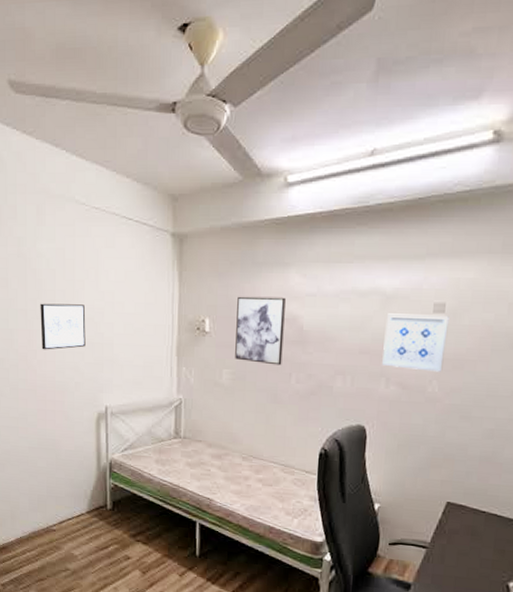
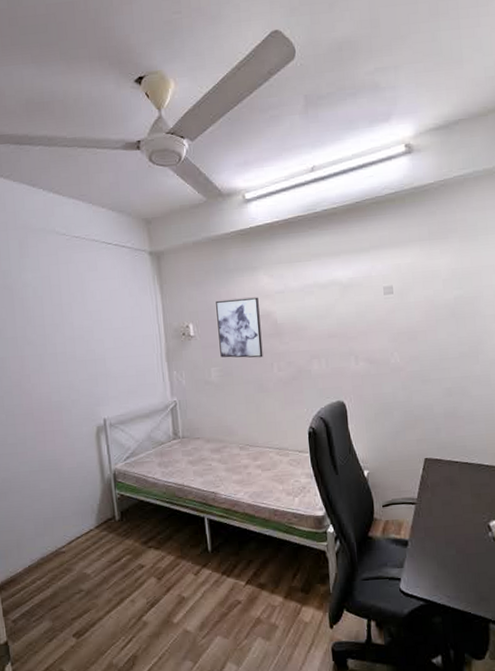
wall art: present [40,303,86,350] -> none [30,325,78,373]
wall art: present [382,313,449,372] -> none [347,295,400,346]

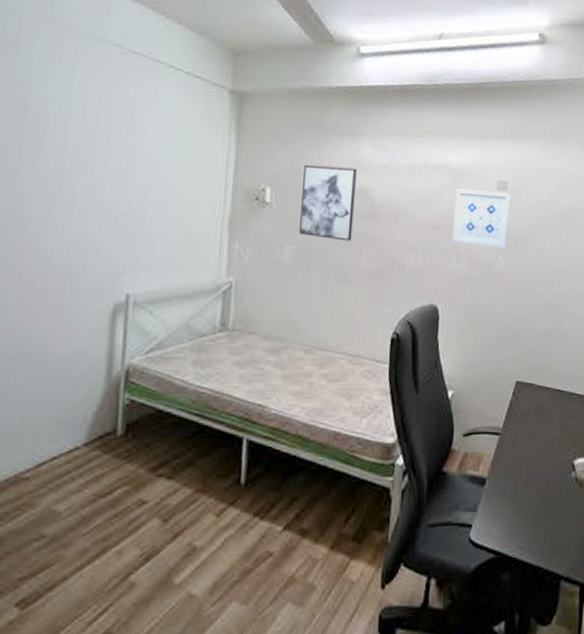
wall art: none [347,295,400,346] -> present [453,189,511,248]

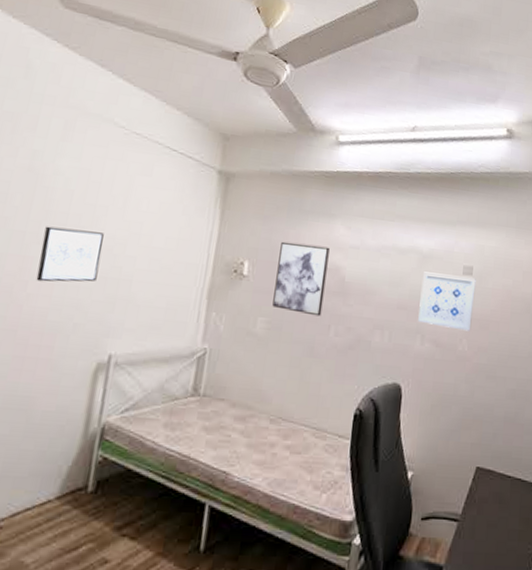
wall art: none [36,160,108,221] -> present [36,226,104,282]

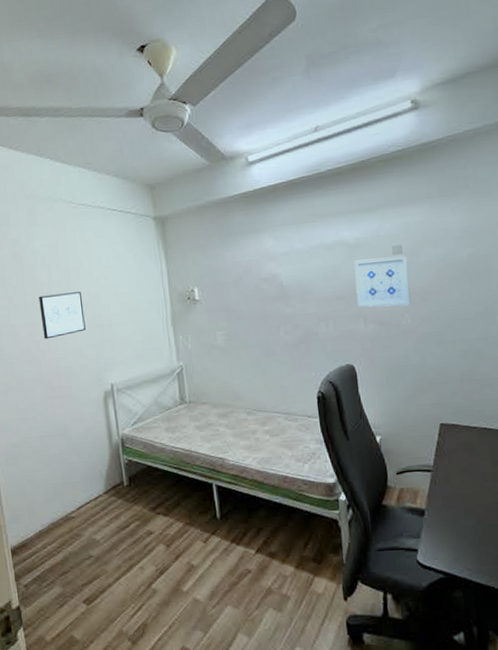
wall art: present [272,241,330,317] -> none [220,259,270,322]

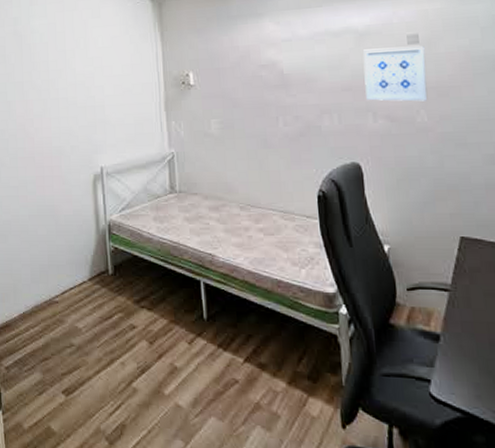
wall art: present [39,291,86,339] -> none [35,71,79,118]

